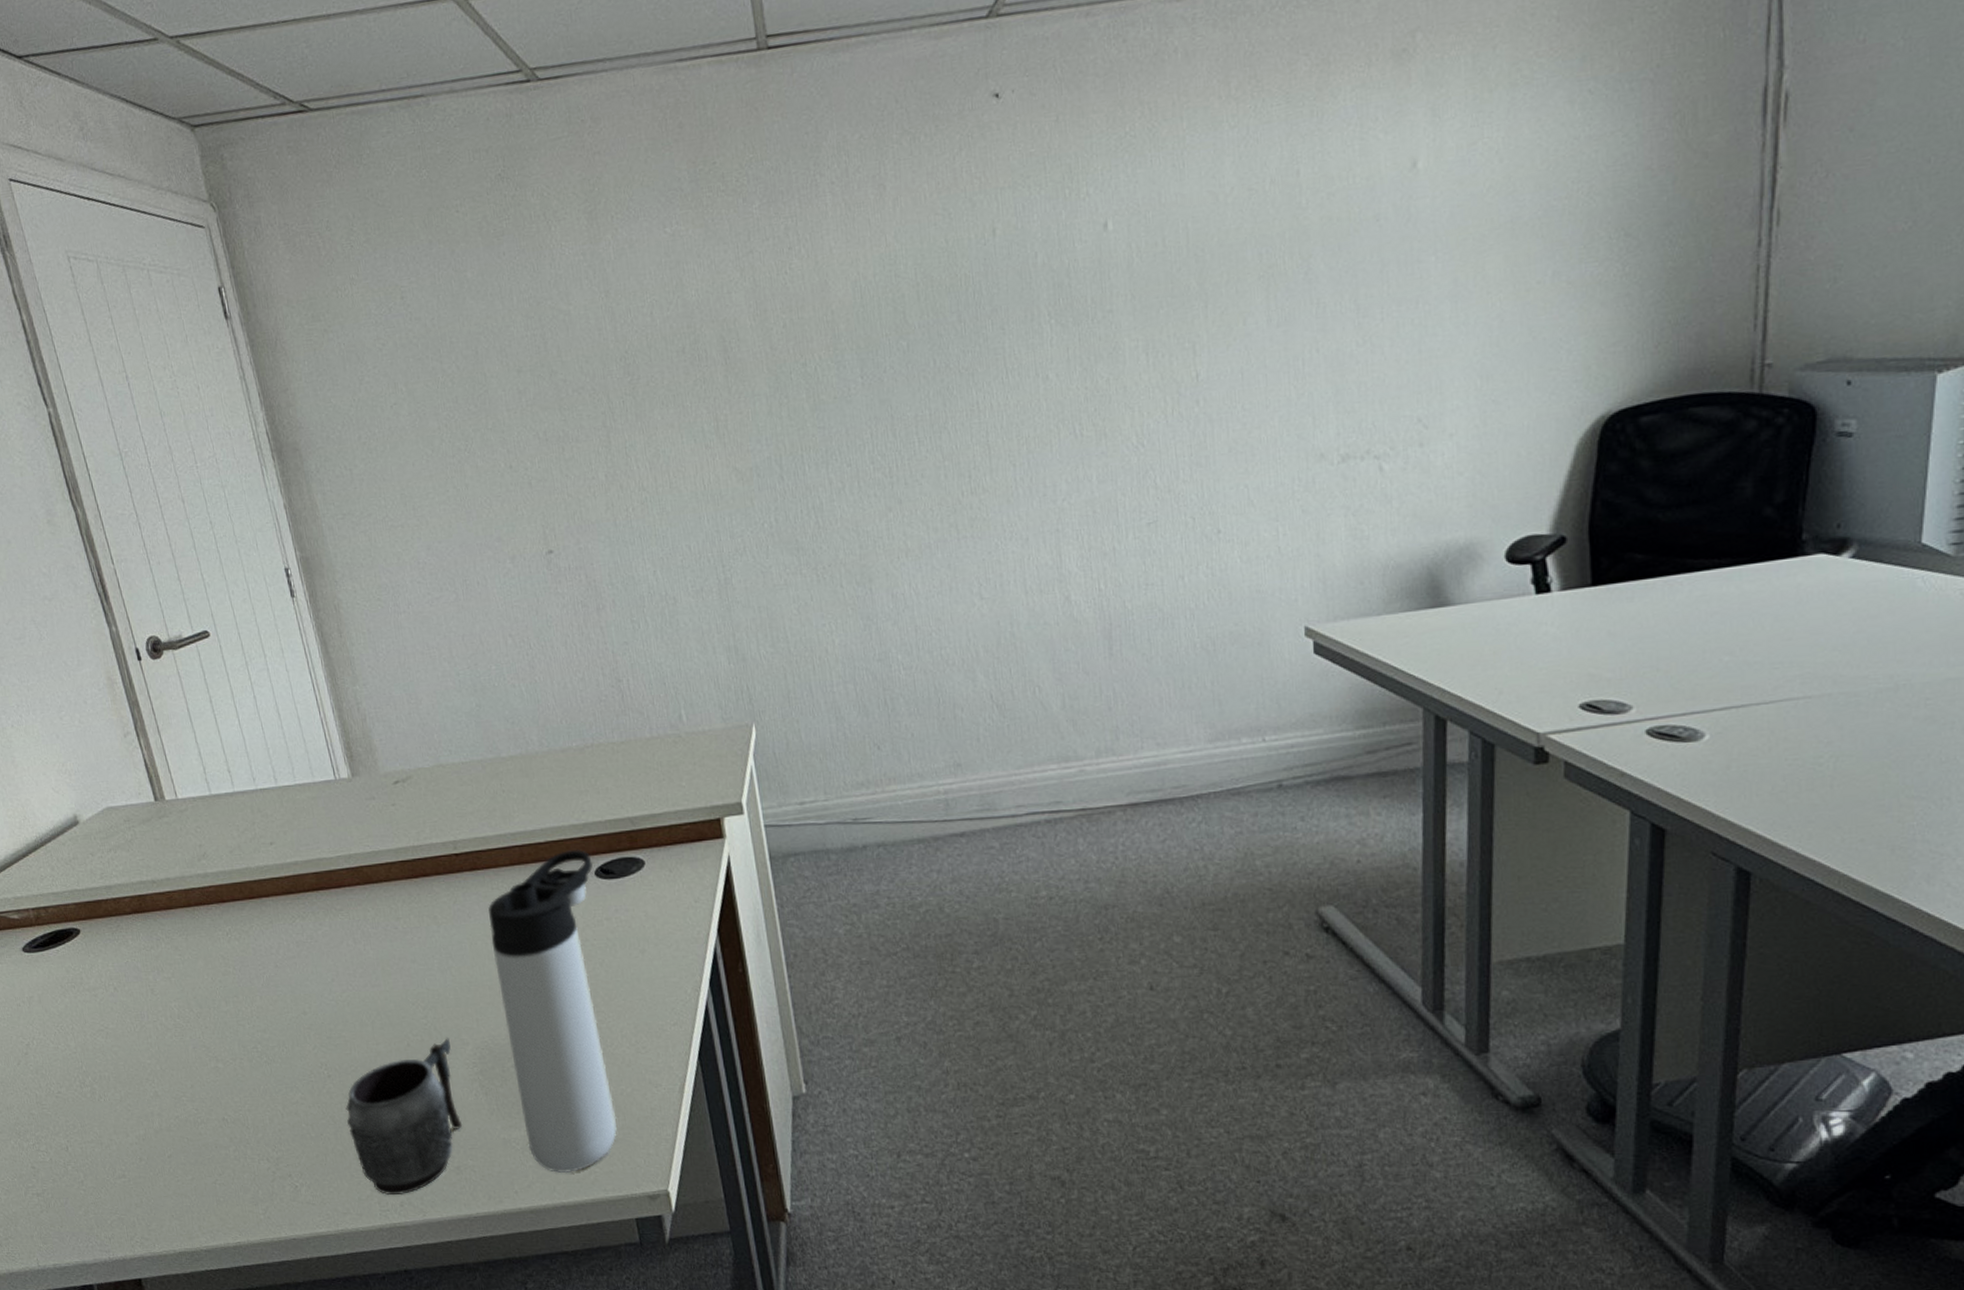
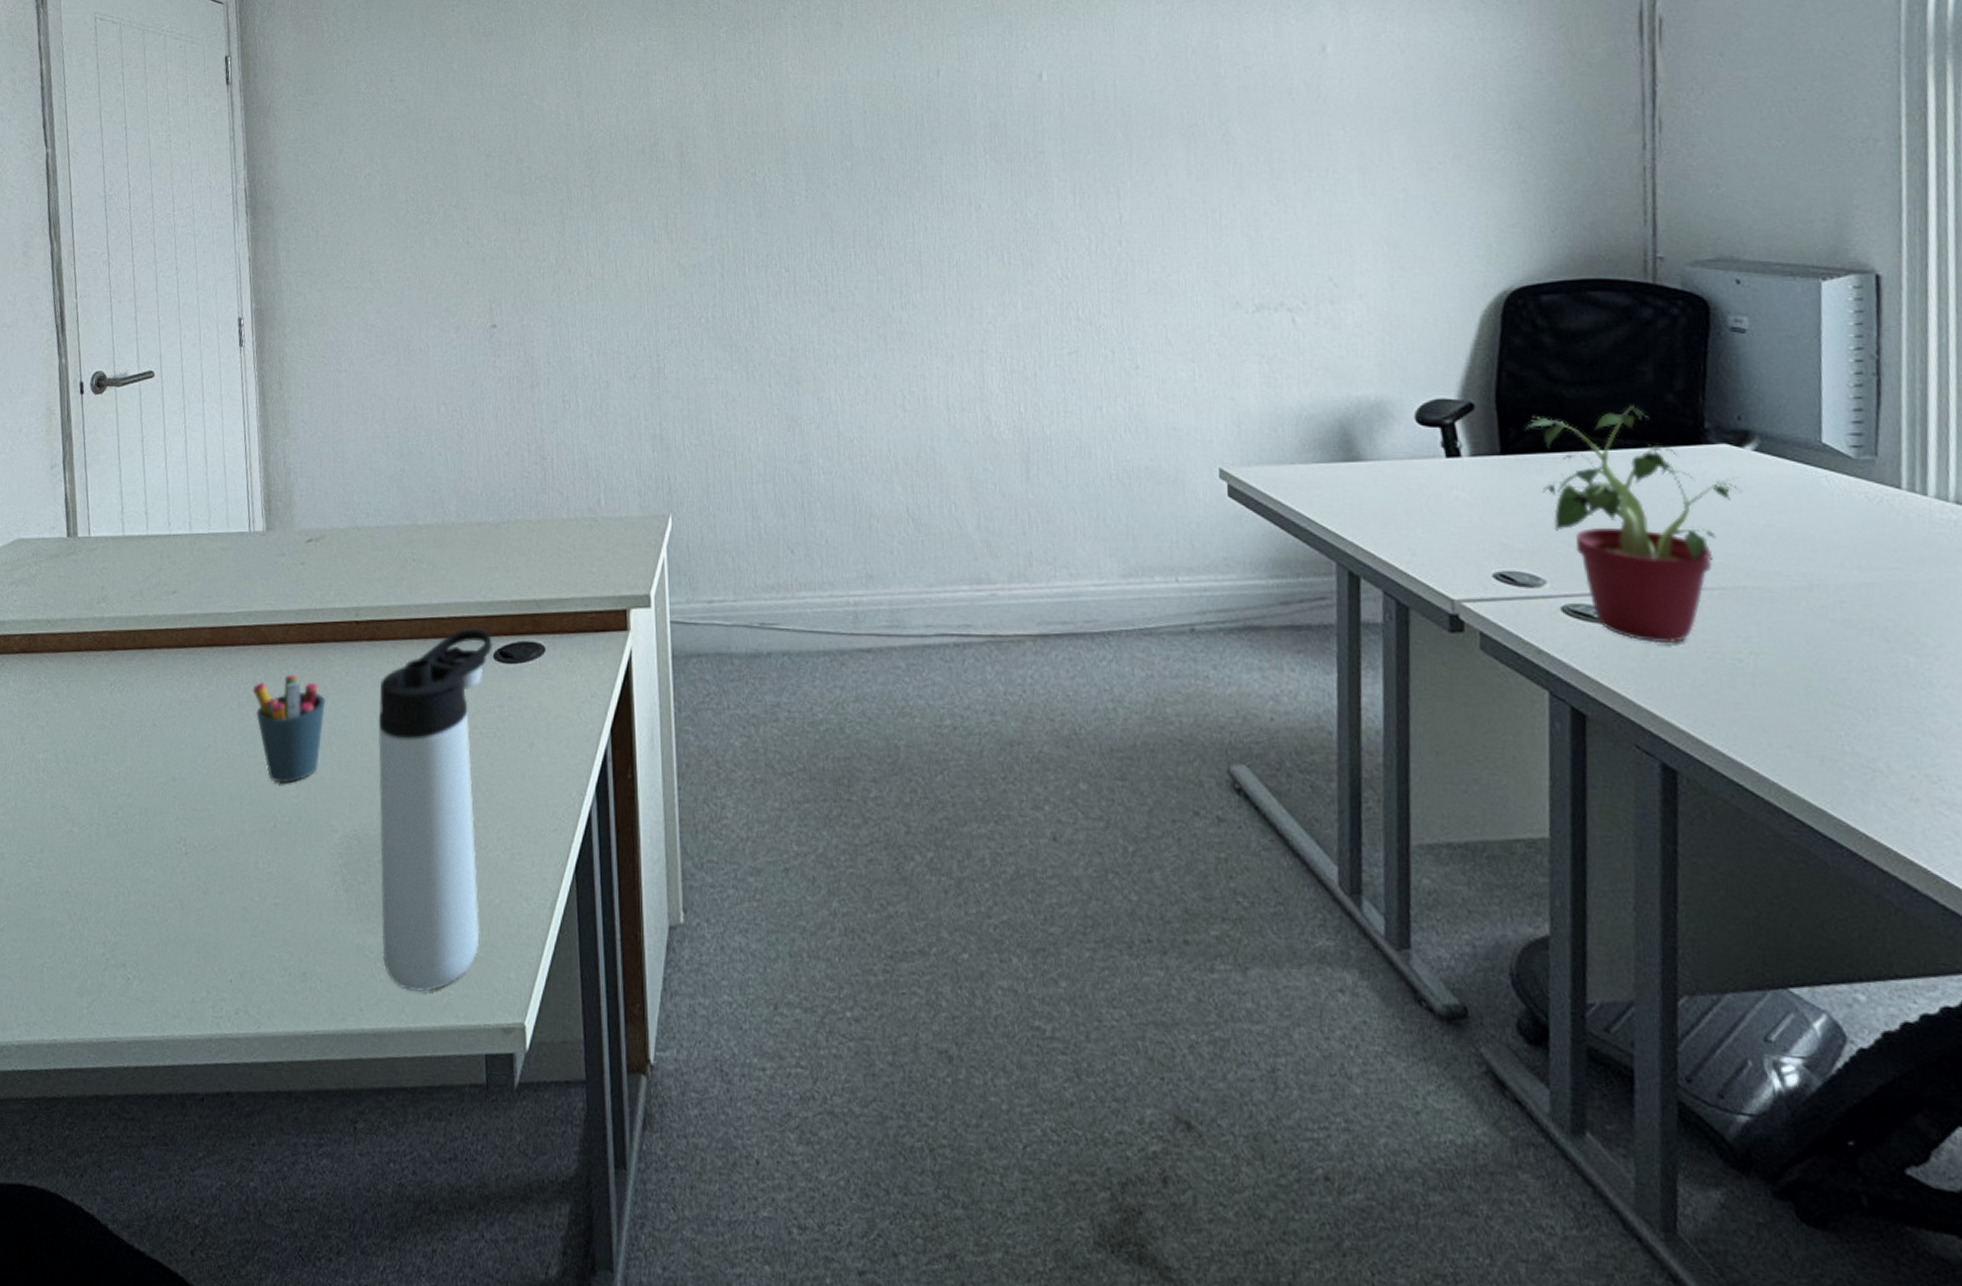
mug: present [345,1038,463,1195] -> none [196,822,318,1000]
pen holder: none [365,908,441,1006] -> present [252,674,326,783]
potted plant: none [1614,523,1836,756] -> present [1521,406,1742,644]

